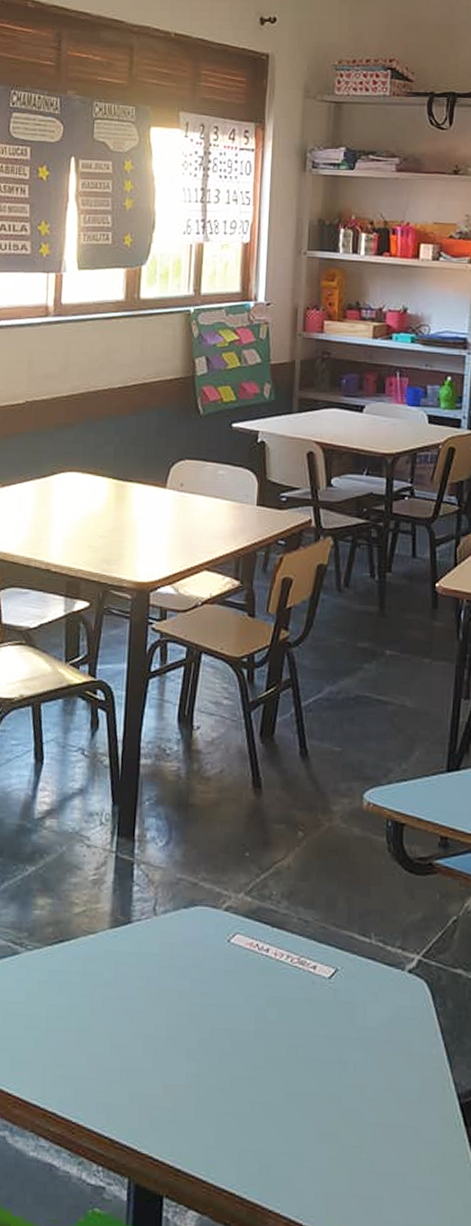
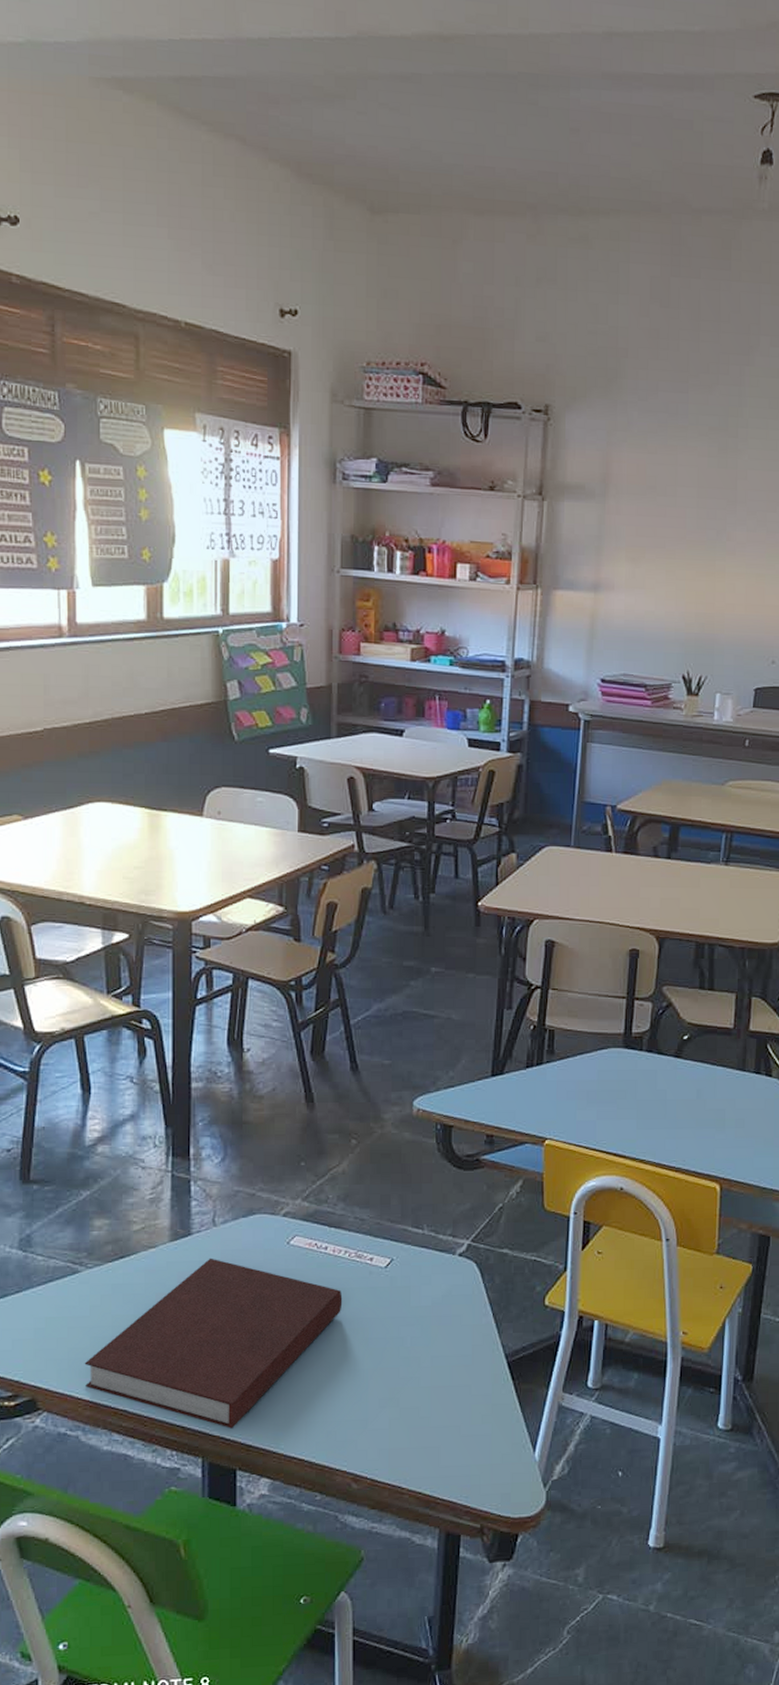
notebook: none [16,950,283,1147] -> present [84,1258,343,1429]

